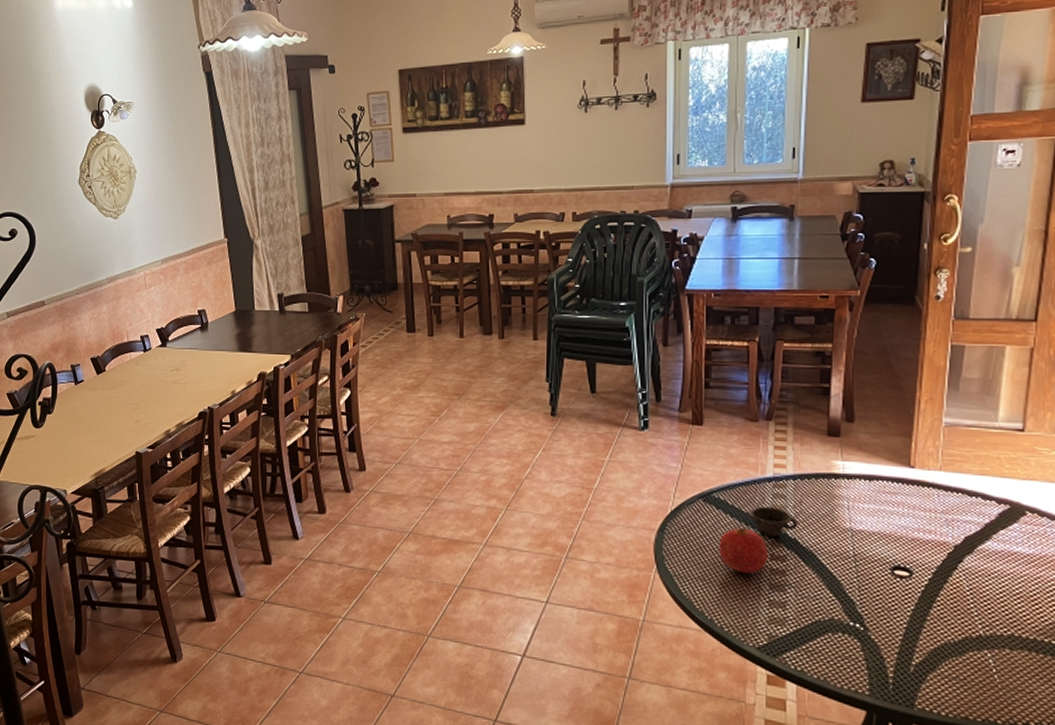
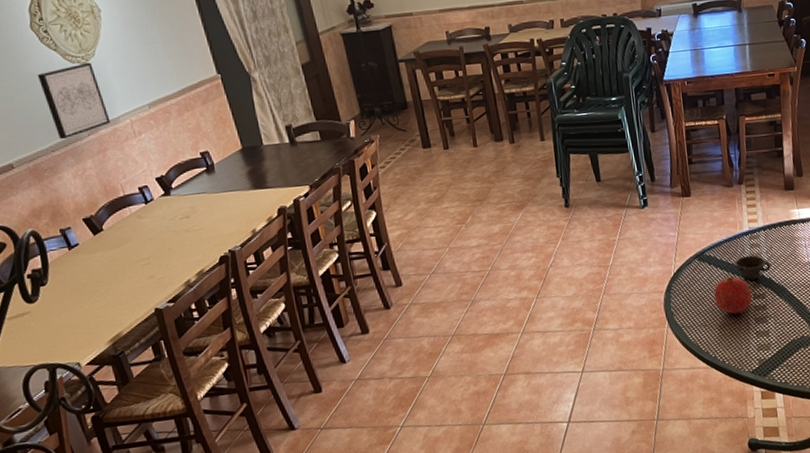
wall art: none [77,217,128,284] -> present [37,62,111,140]

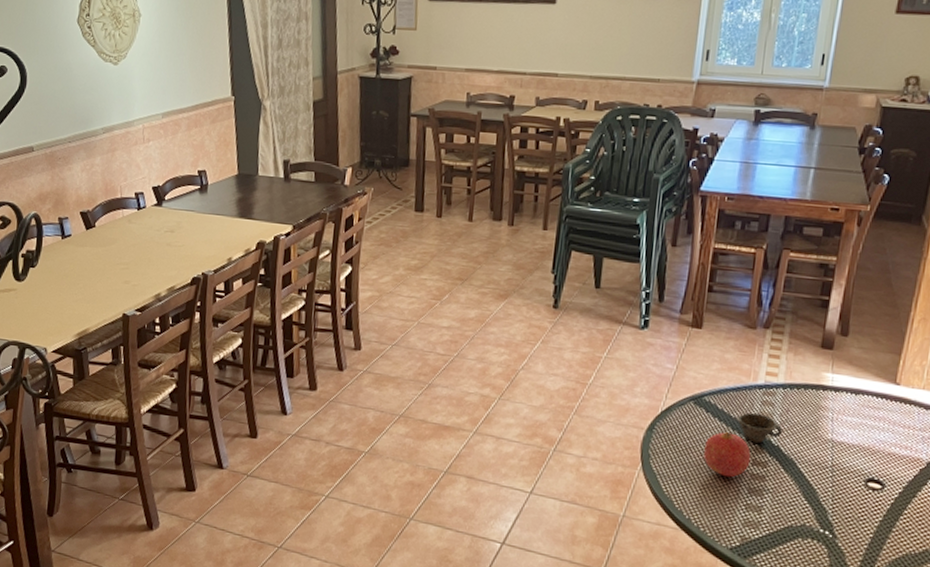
wall art: present [37,62,111,140] -> none [72,63,126,133]

